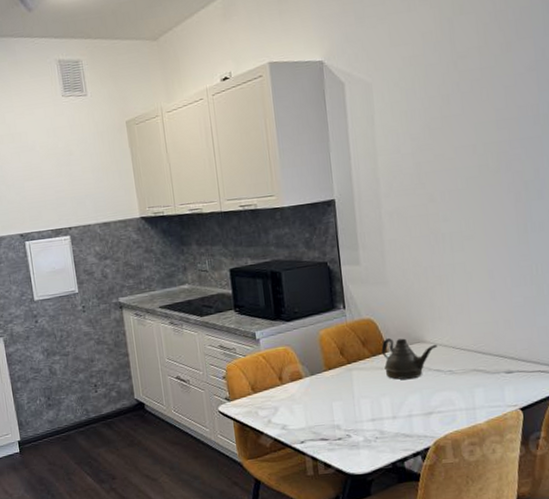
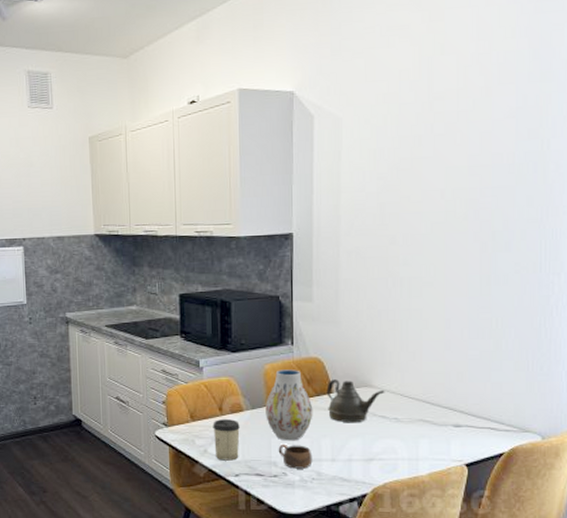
cup: none [274,387,303,429] -> present [213,419,240,461]
vase: none [323,332,371,403] -> present [265,370,313,441]
cup: none [340,406,375,430] -> present [278,443,313,469]

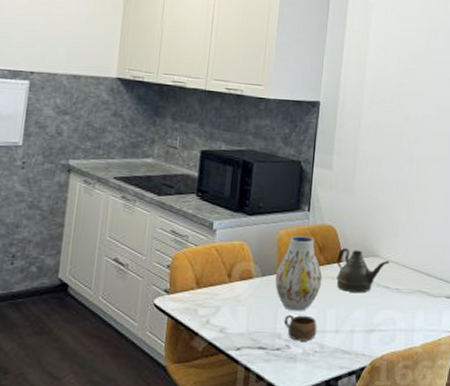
cup: present [213,419,240,461] -> none [218,287,248,333]

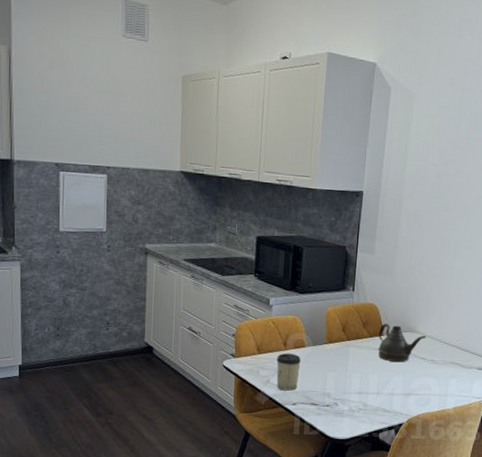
cup: none [218,287,248,333] -> present [276,353,301,391]
vase: present [275,236,323,311] -> none [324,312,366,376]
cup: present [284,314,317,341] -> none [332,377,361,400]

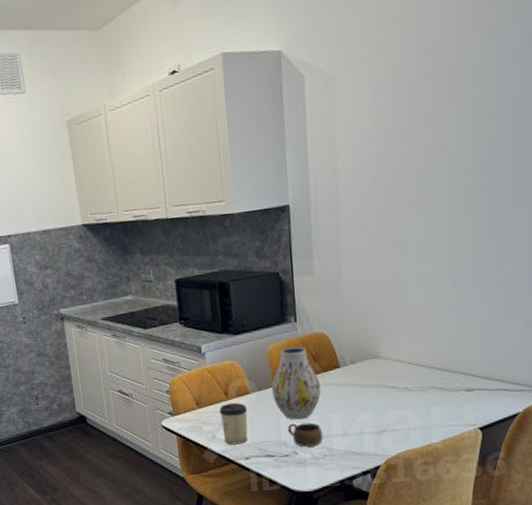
vase: none [324,312,366,376] -> present [271,347,321,420]
cup: none [332,377,361,400] -> present [287,422,323,447]
teapot: present [378,324,426,363] -> none [333,353,394,397]

